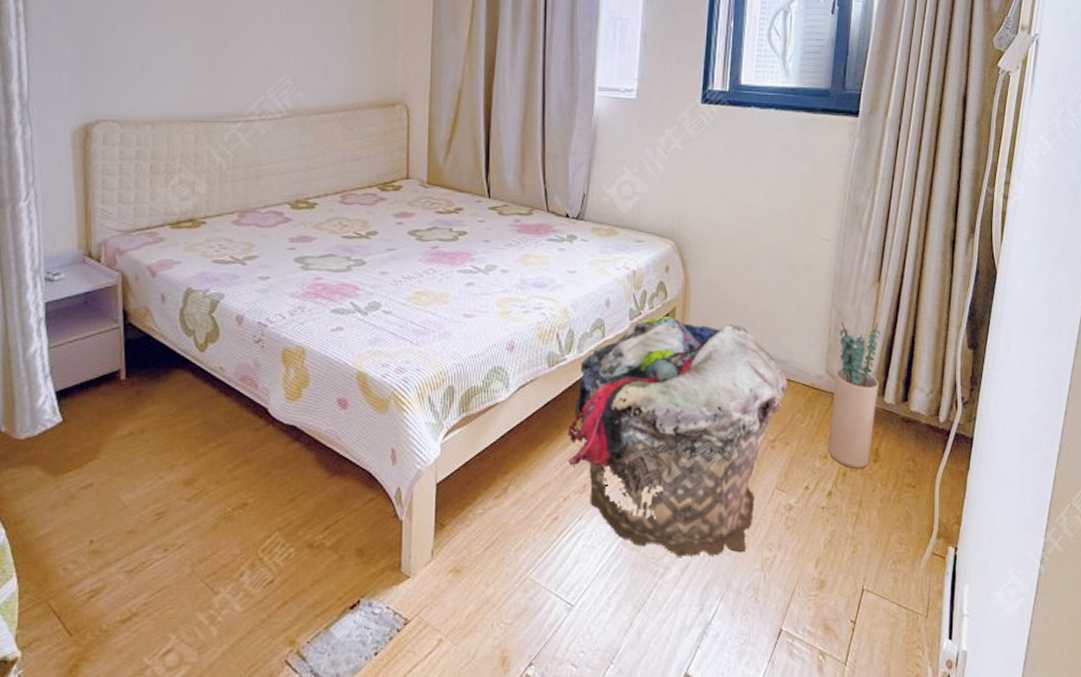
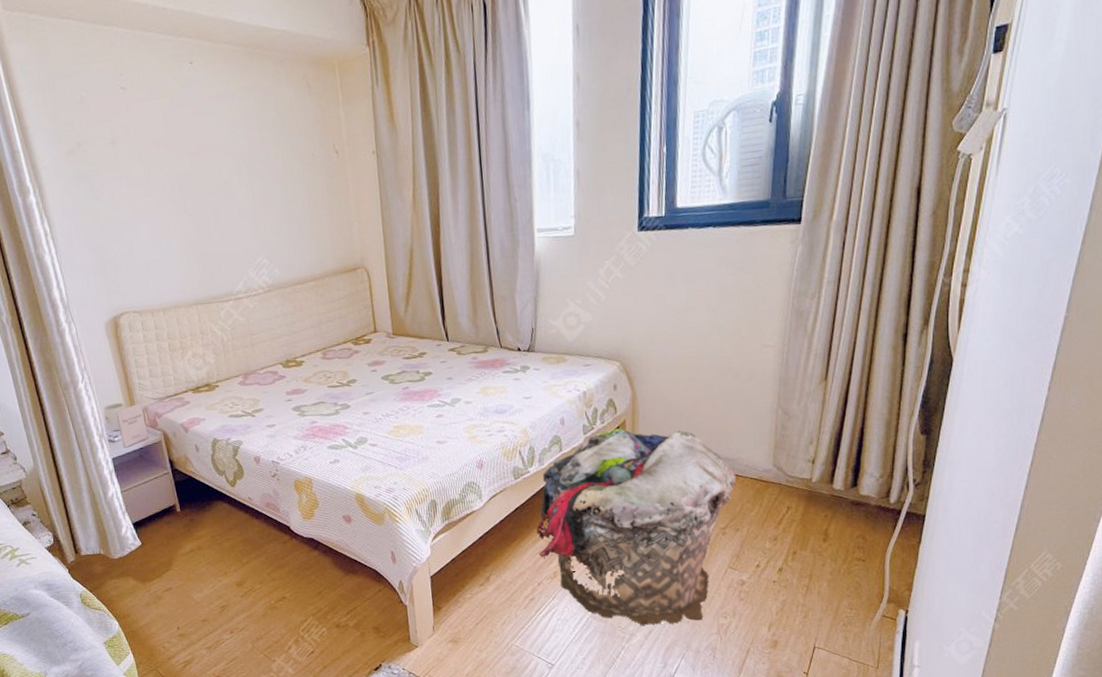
mug: none [45,231,79,268] -> present [103,402,127,432]
book: none [62,233,102,290] -> present [115,402,149,448]
vase: present [828,322,880,469] -> none [777,418,828,548]

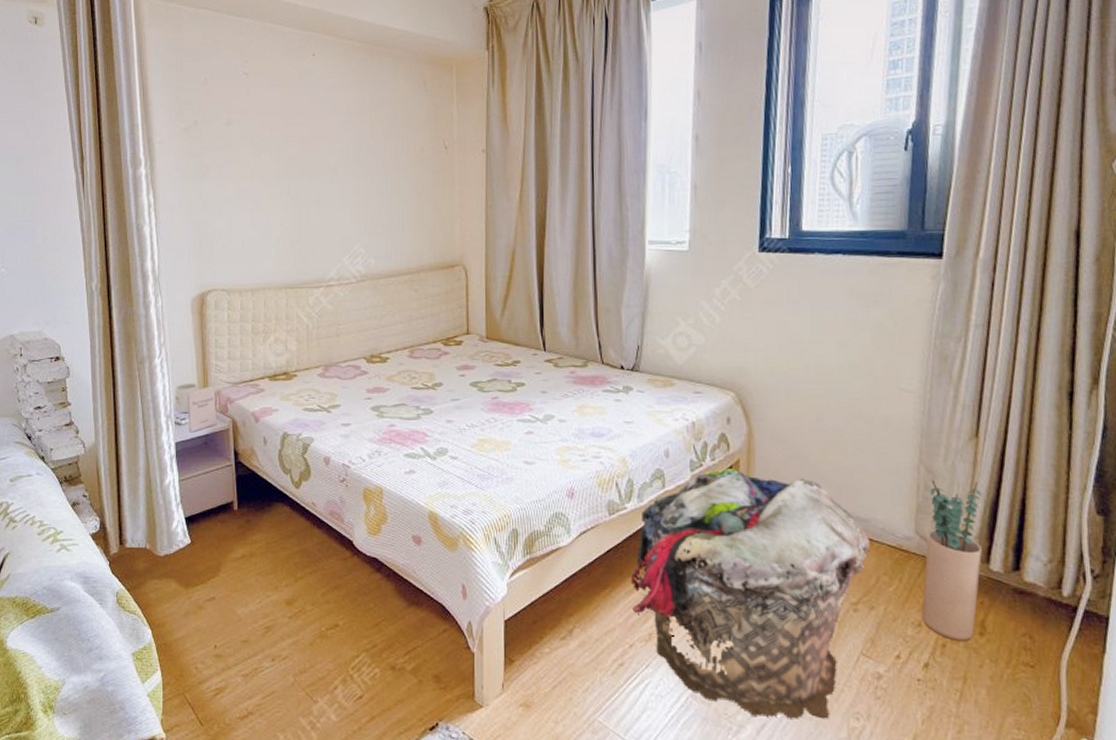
vase: none [777,418,828,548] -> present [921,480,983,641]

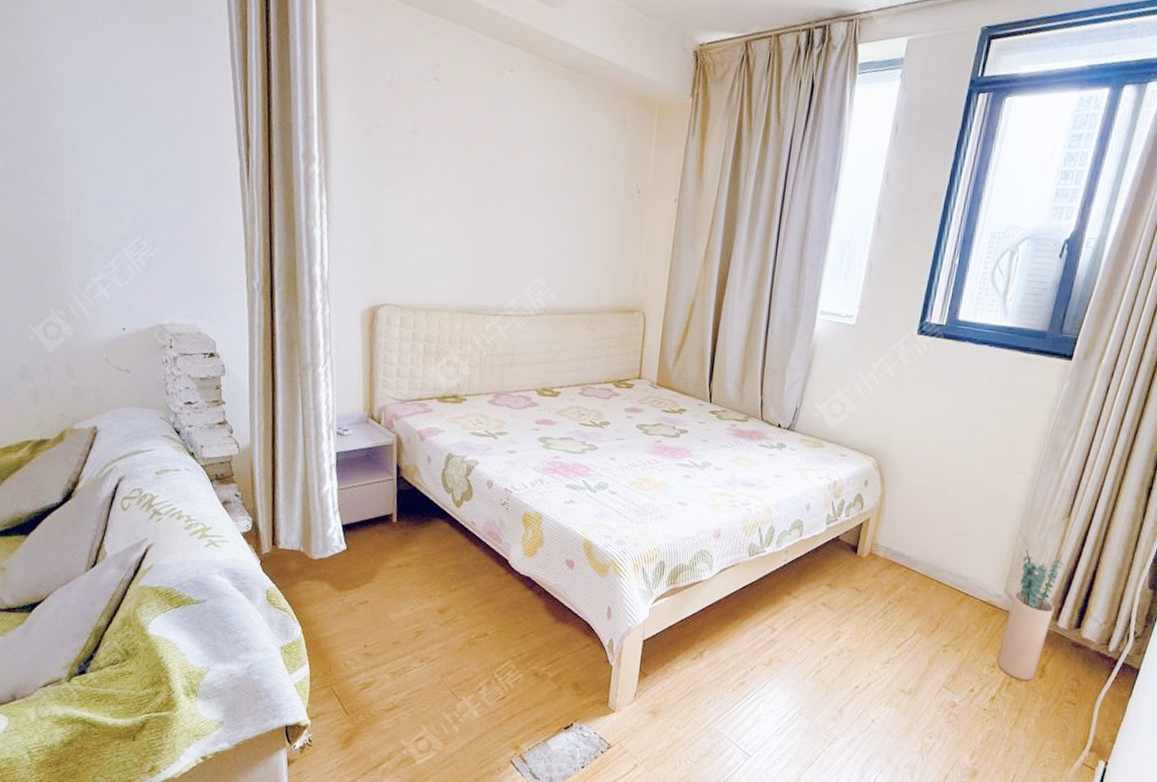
mug: present [175,383,199,414] -> none [337,395,364,425]
book: present [187,385,217,433] -> none [350,400,382,445]
laundry basket: present [631,469,871,719] -> none [758,525,967,736]

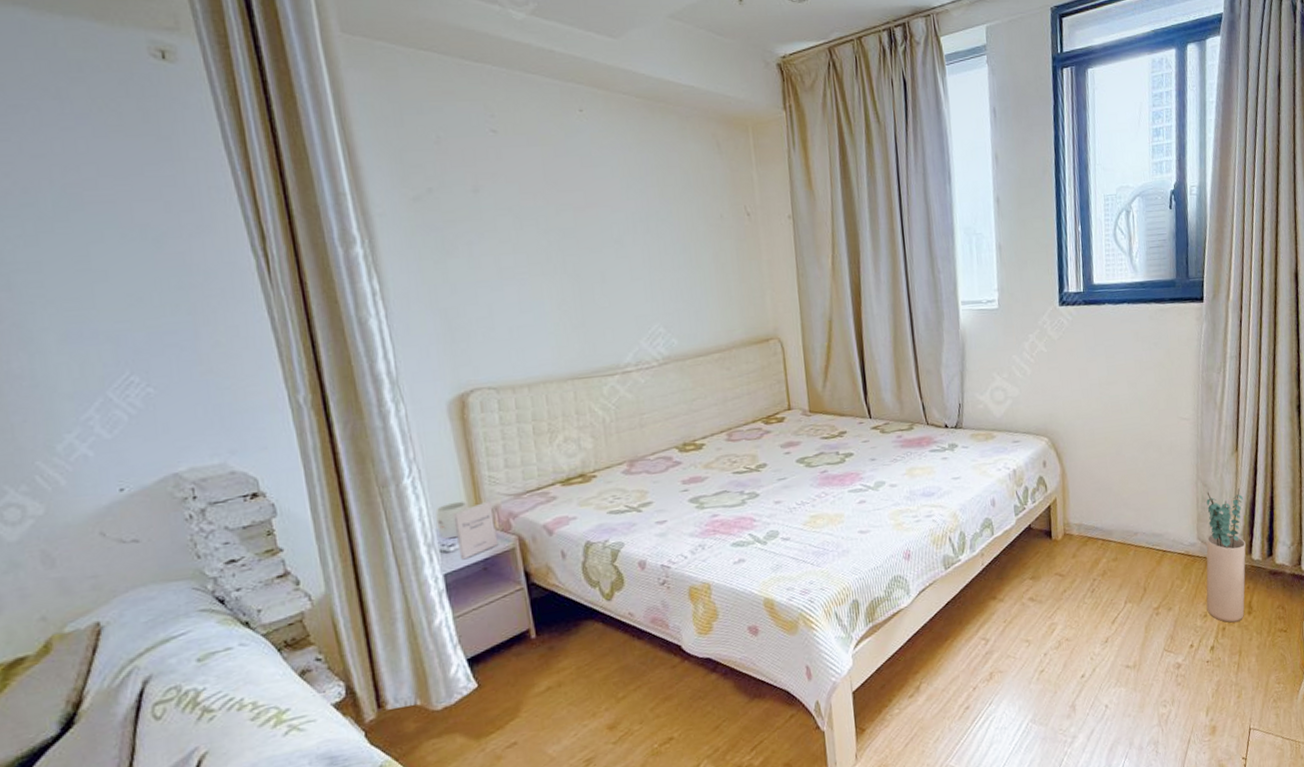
mug: none [337,395,364,425] -> present [435,501,470,540]
book: none [350,400,382,445] -> present [453,500,499,560]

